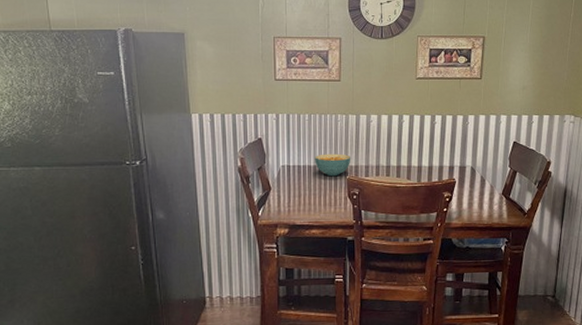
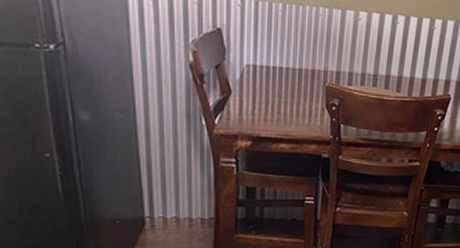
cereal bowl: present [315,153,351,177] -> none [288,54,333,83]

